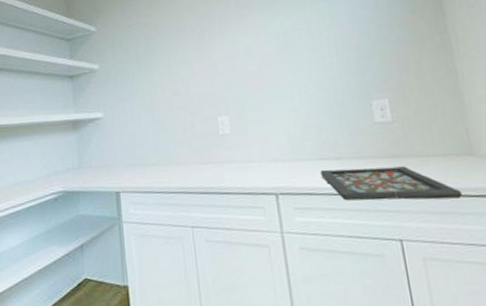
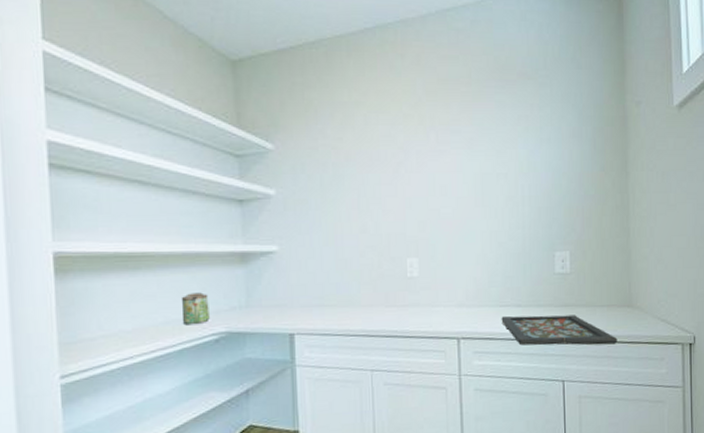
canister: none [27,157,50,186] -> present [181,292,210,326]

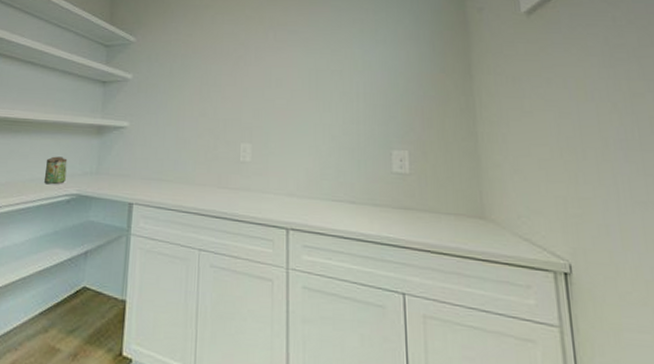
decorative tray: present [501,315,617,346] -> none [333,211,469,260]

